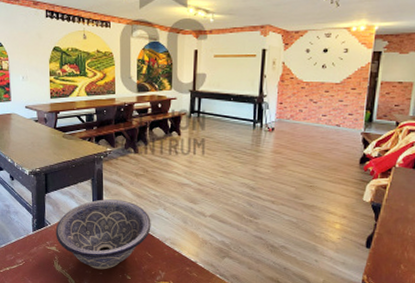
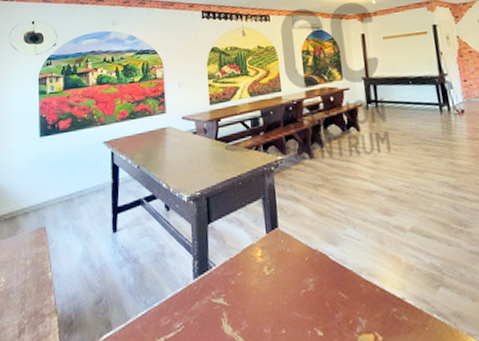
decorative bowl: present [55,199,151,270] -> none [222,221,341,326]

